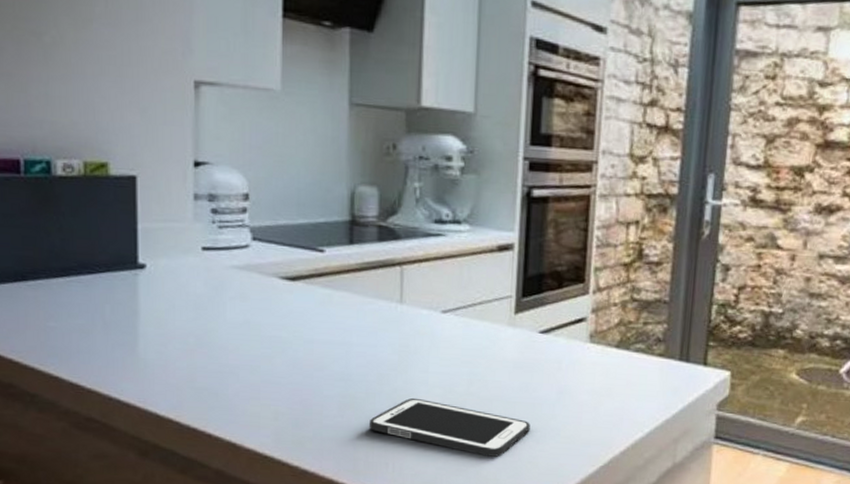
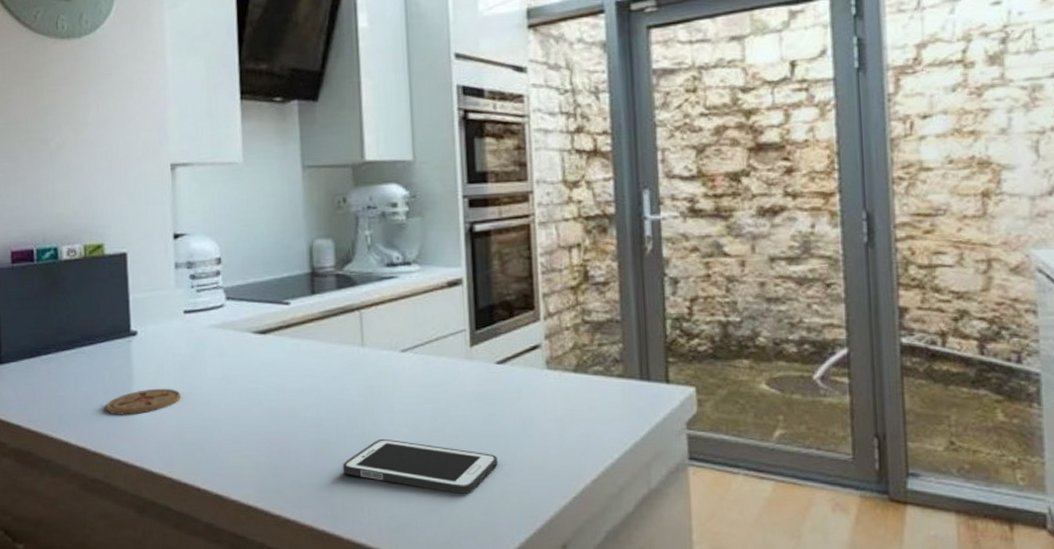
coaster: none [105,327,194,354] -> present [105,388,181,415]

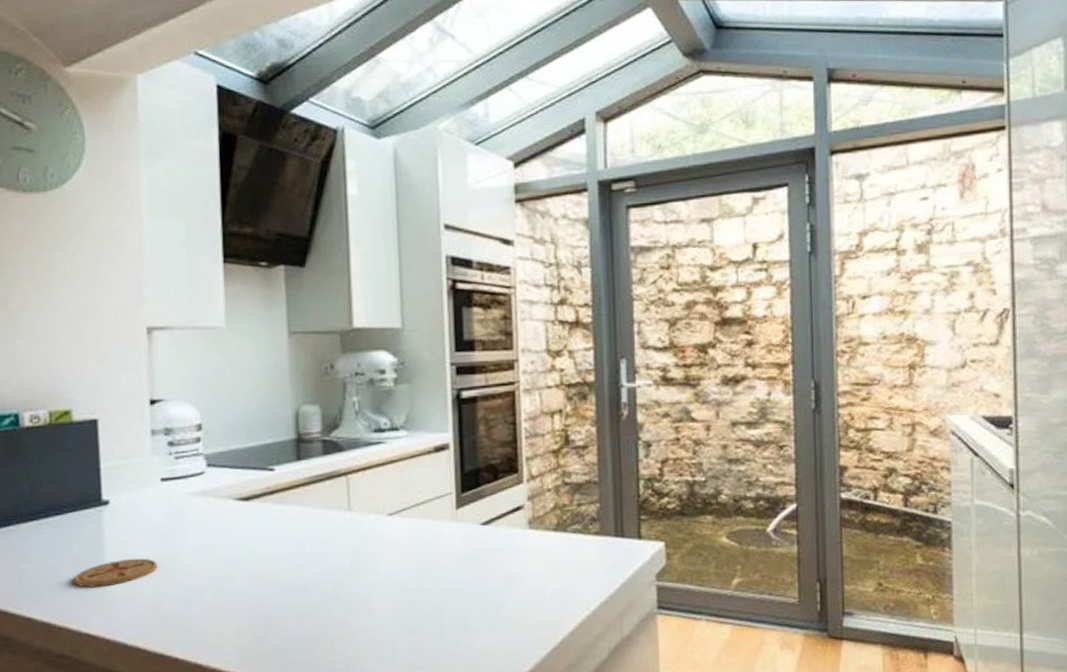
cell phone: present [343,438,498,494] -> none [328,600,481,651]

